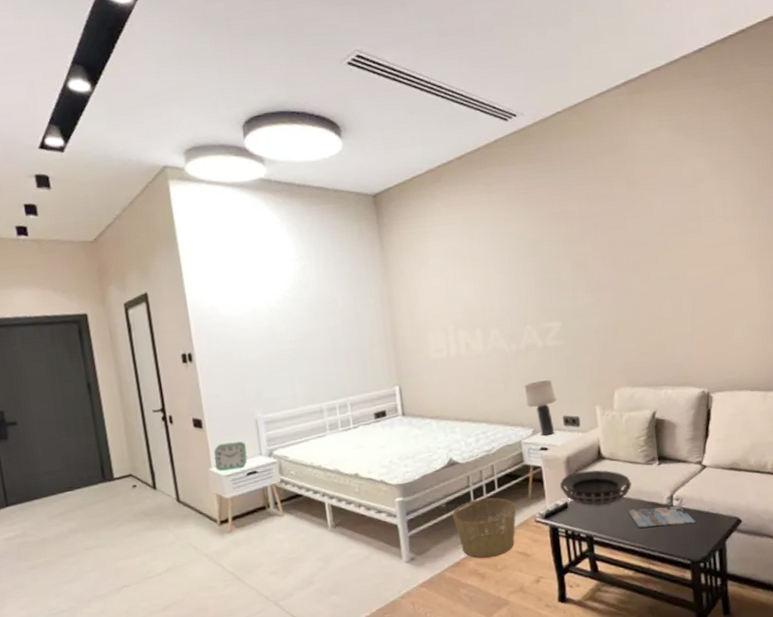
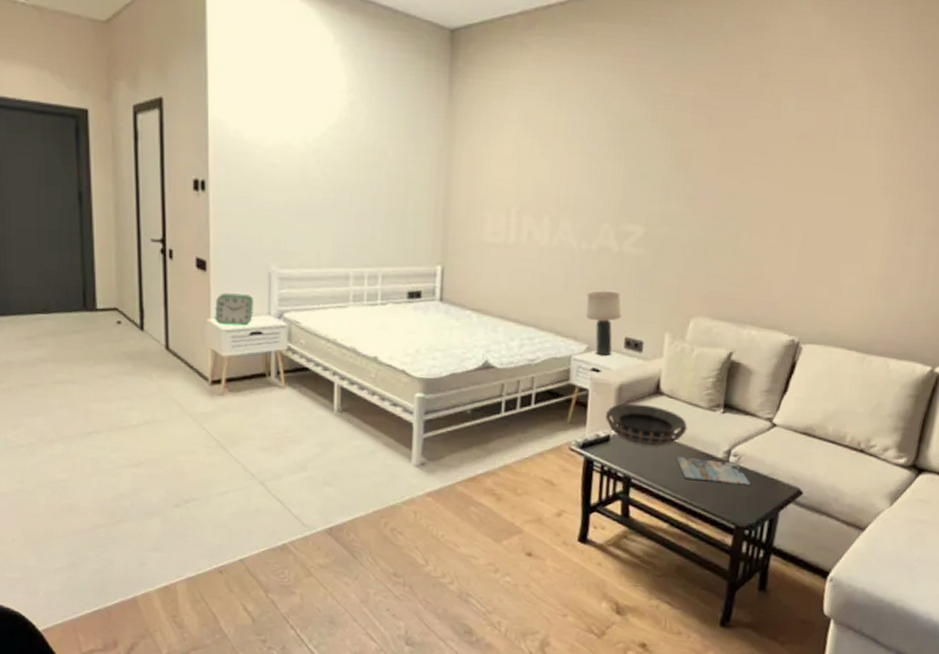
basket: present [452,497,517,558] -> none [476,412,551,479]

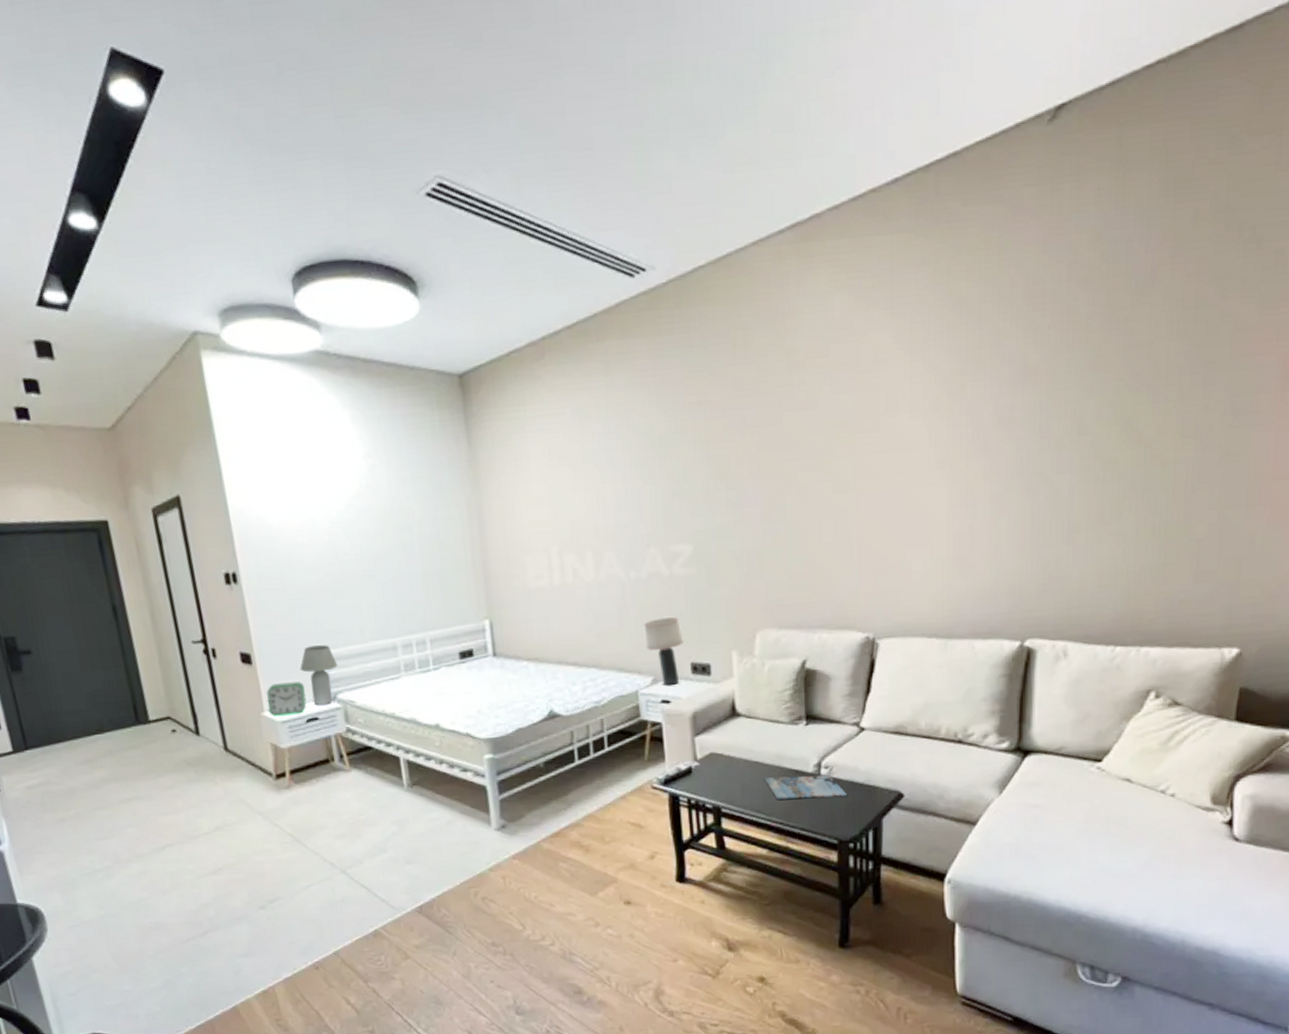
table lamp: none [252,262,289,322] -> present [300,645,338,706]
decorative bowl: present [605,403,688,447] -> none [683,729,772,772]

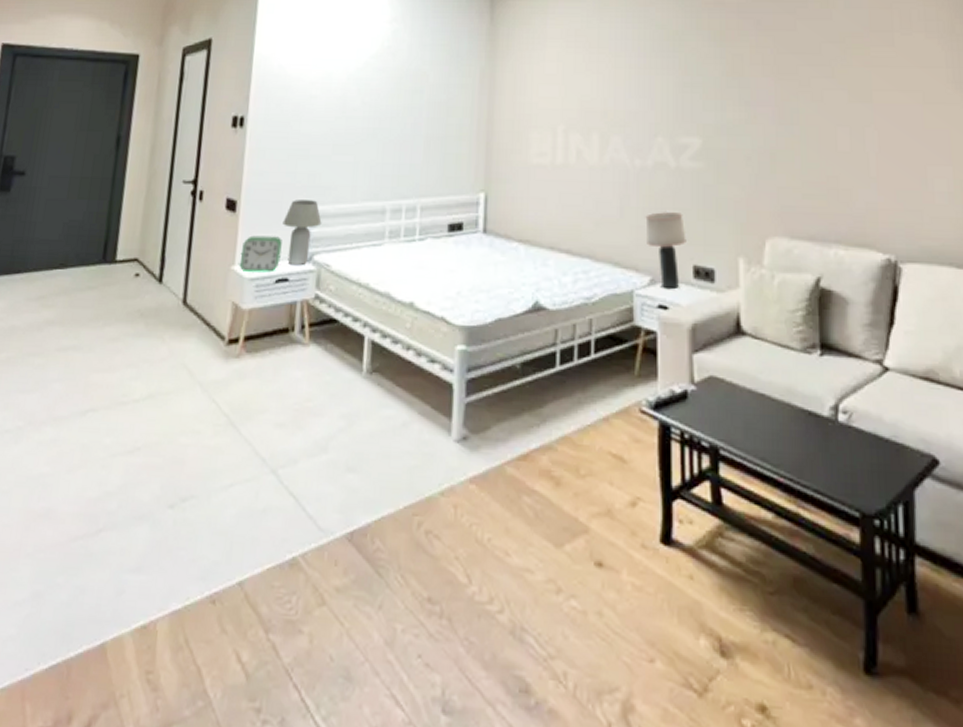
magazine: present [764,775,848,800] -> none [771,416,871,455]

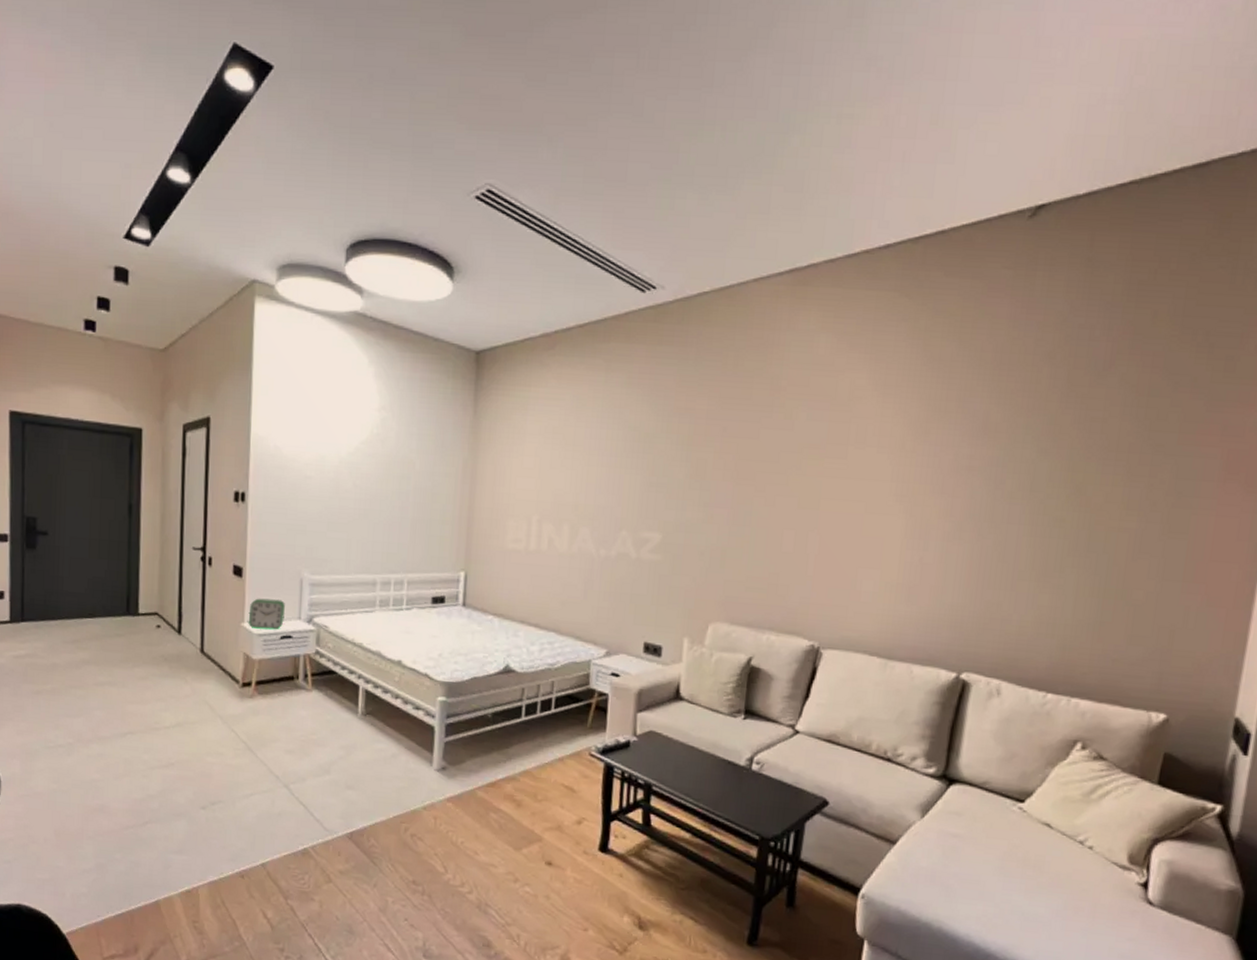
table lamp: present [282,200,322,266] -> none [284,569,320,626]
table lamp: present [645,212,686,290] -> none [605,596,640,661]

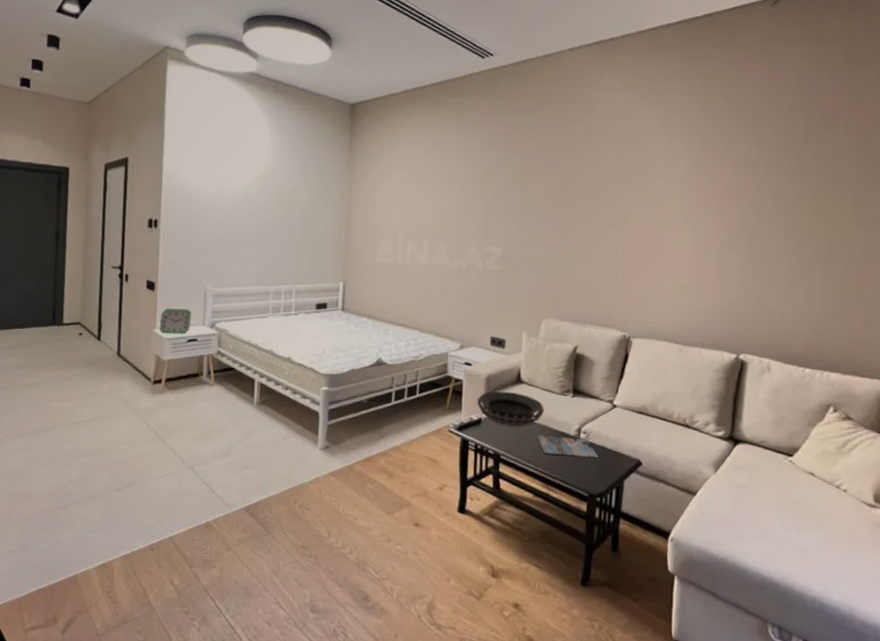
decorative bowl: none [625,708,709,753] -> present [477,391,545,427]
magazine: none [697,763,775,796] -> present [536,435,600,459]

